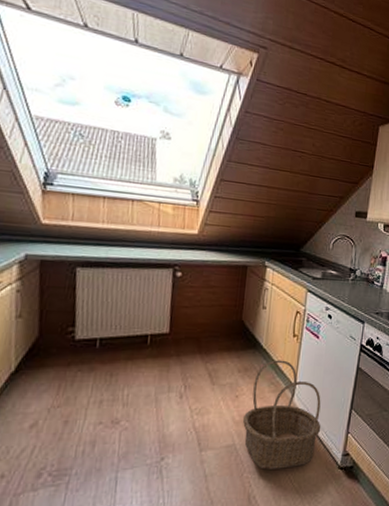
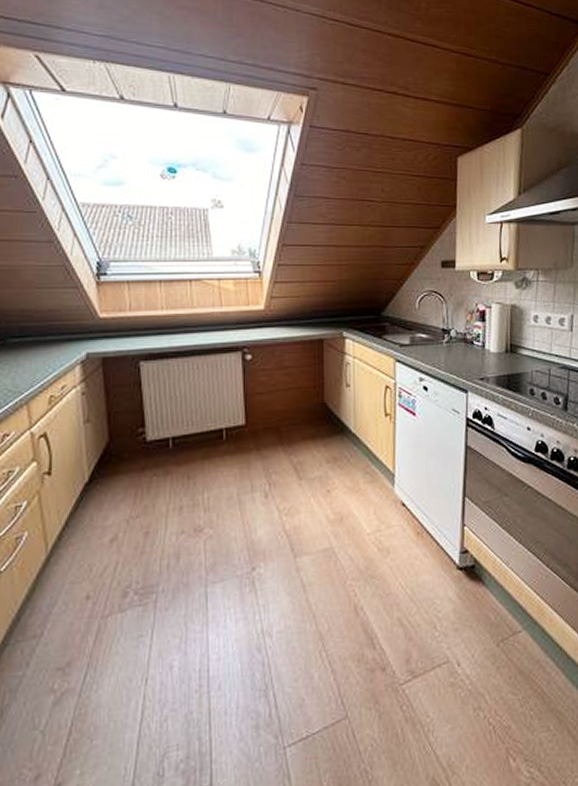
basket: present [242,360,321,469] -> none [338,444,431,575]

